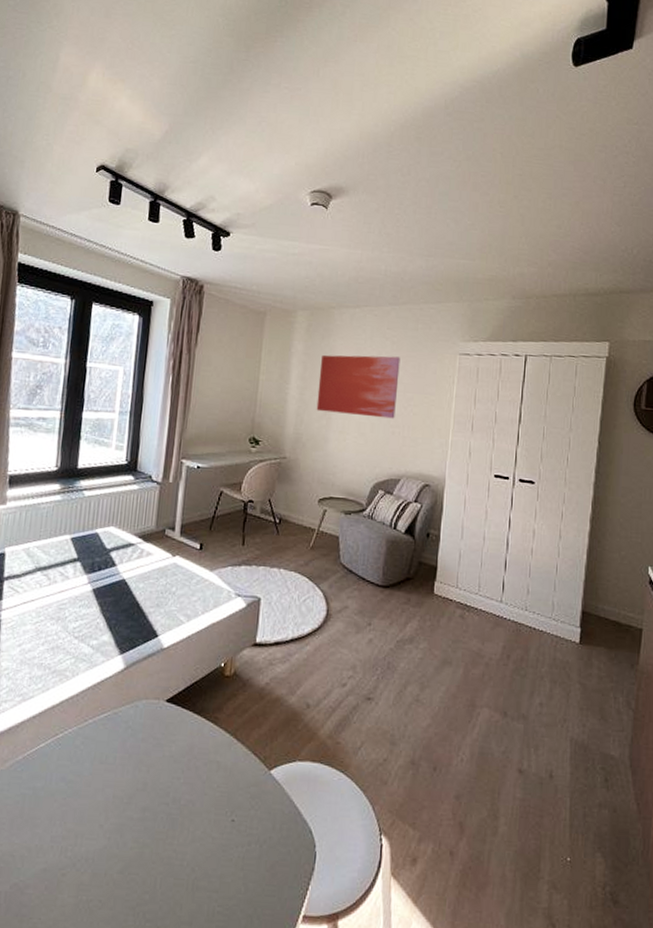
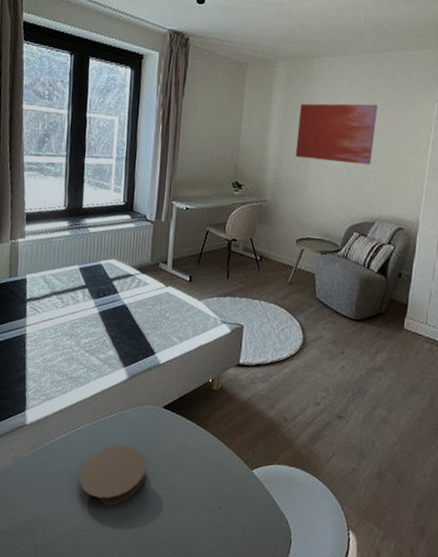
coaster: none [59,751,144,832] -> present [79,445,146,506]

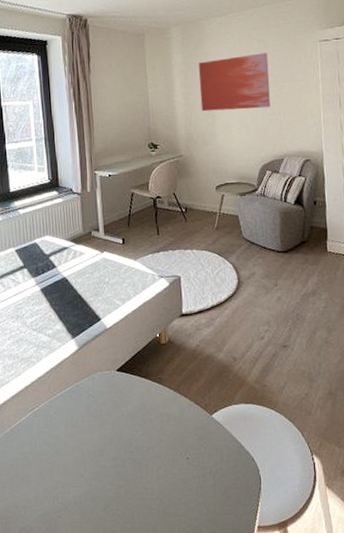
coaster: present [79,445,146,506] -> none [44,416,110,481]

